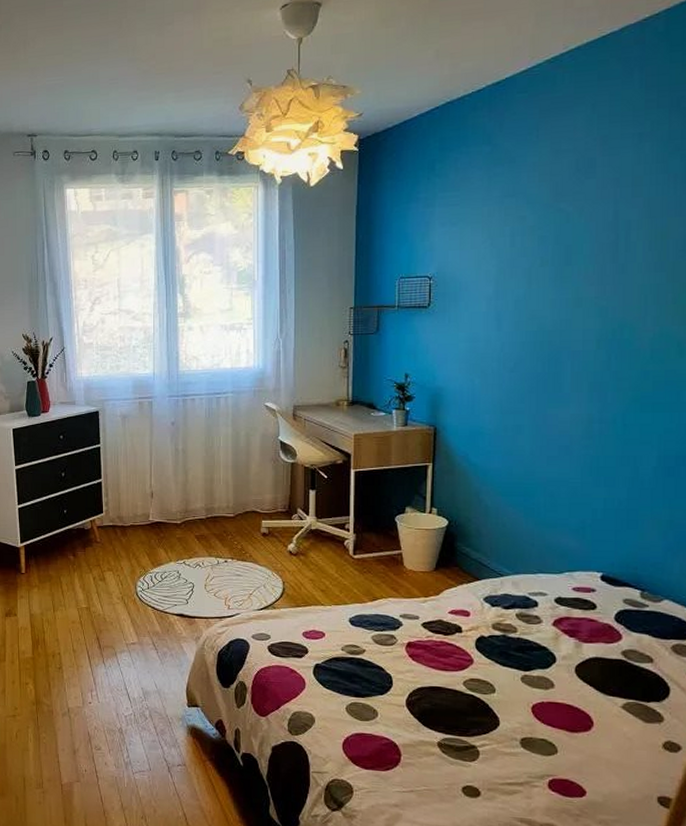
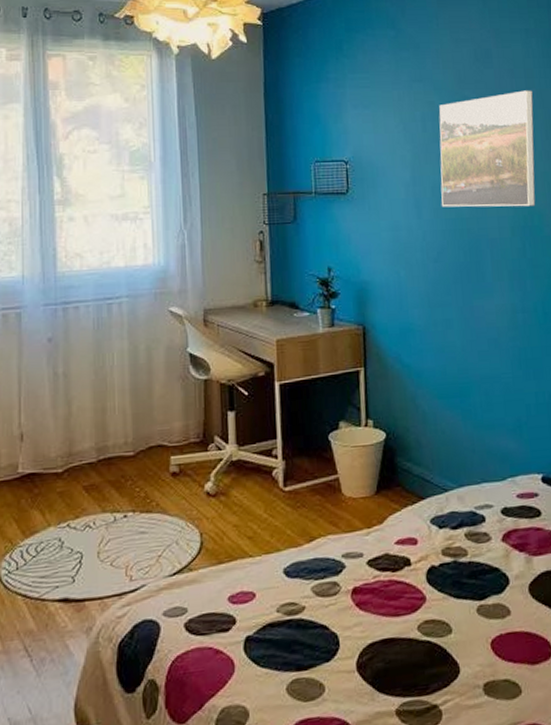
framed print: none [523,199,639,320] -> present [439,90,536,208]

